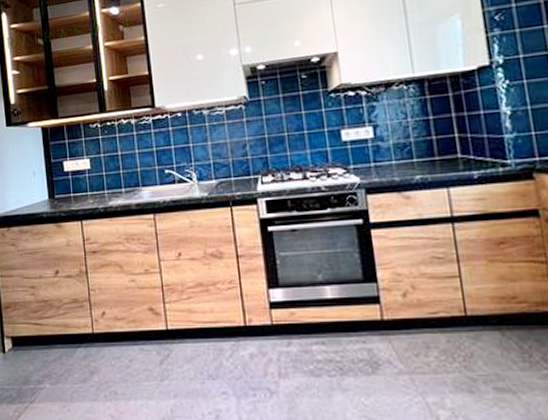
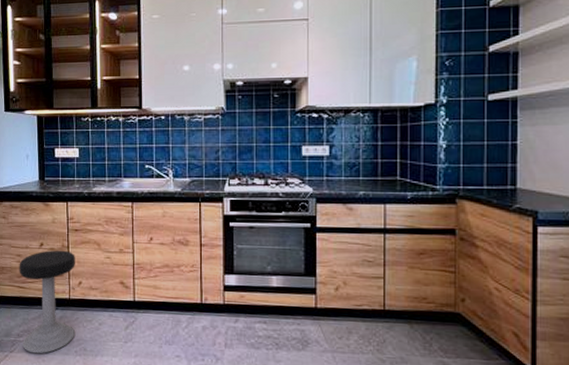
stool: none [33,276,102,403] -> present [19,250,75,354]

